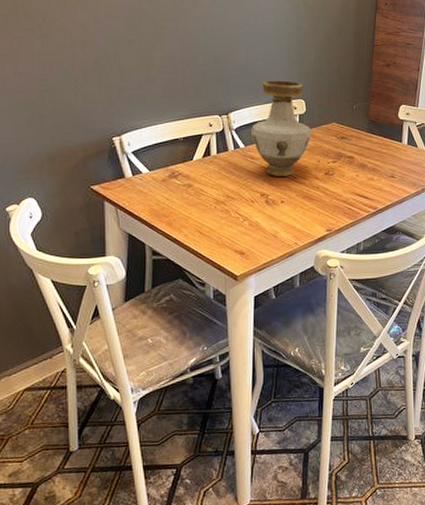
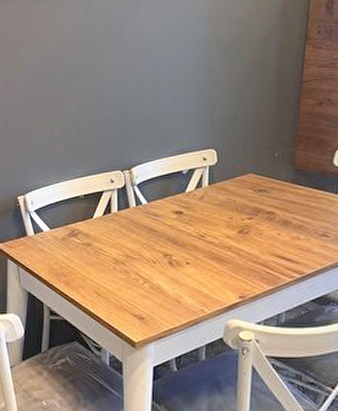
vase: present [250,80,312,176] -> none [154,129,223,235]

